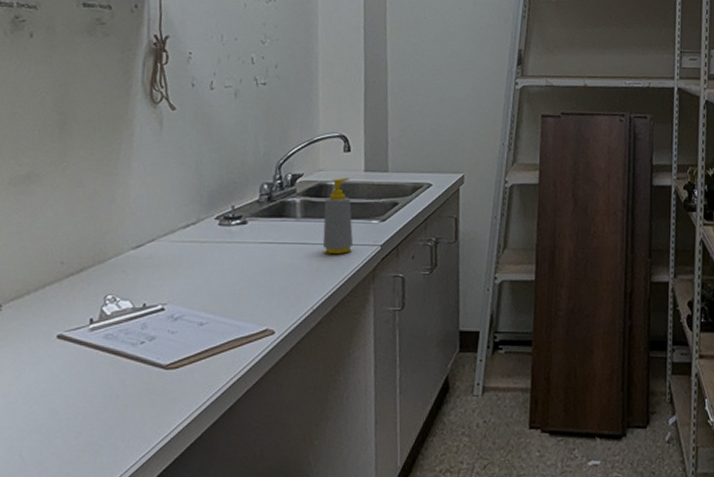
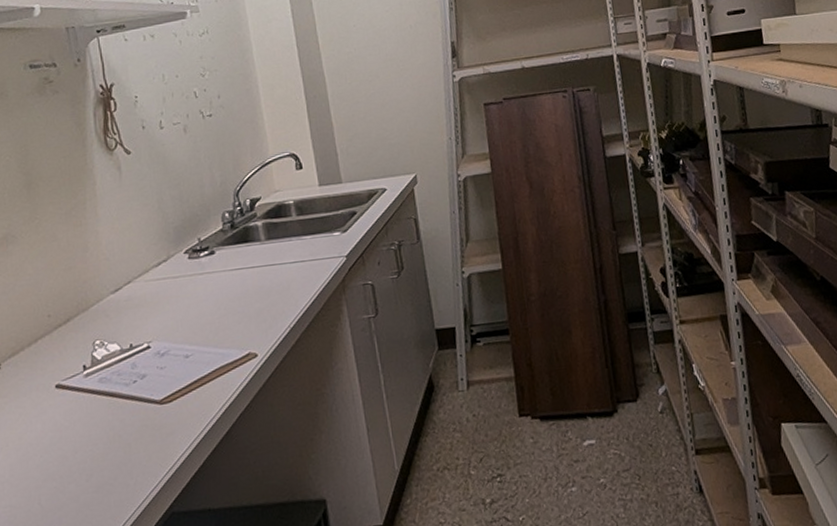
soap bottle: present [322,177,354,254] -> none [285,194,320,271]

